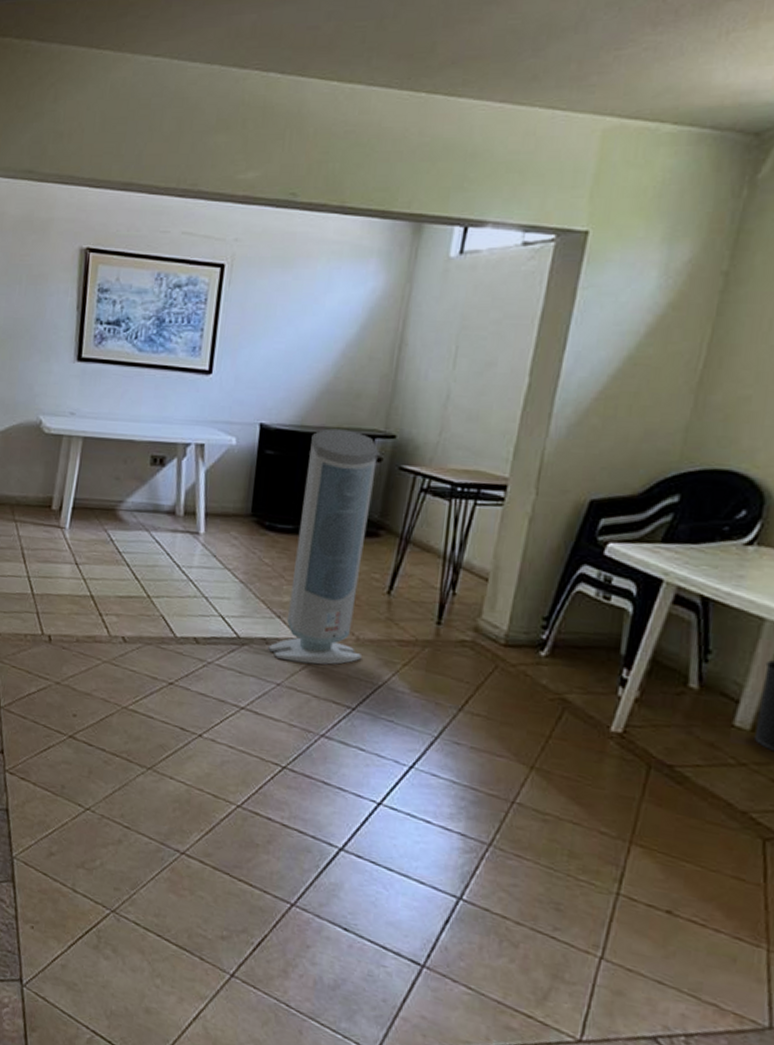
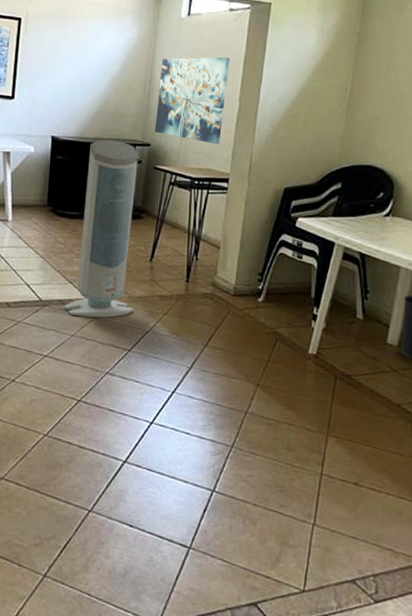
wall art: none [402,312,520,438] -> present [154,57,230,145]

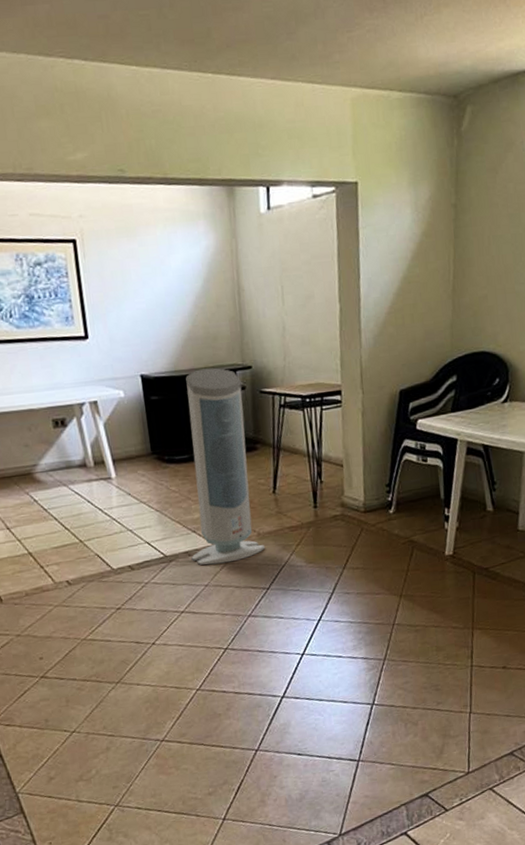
wall art: present [154,57,230,145] -> none [248,253,326,355]

